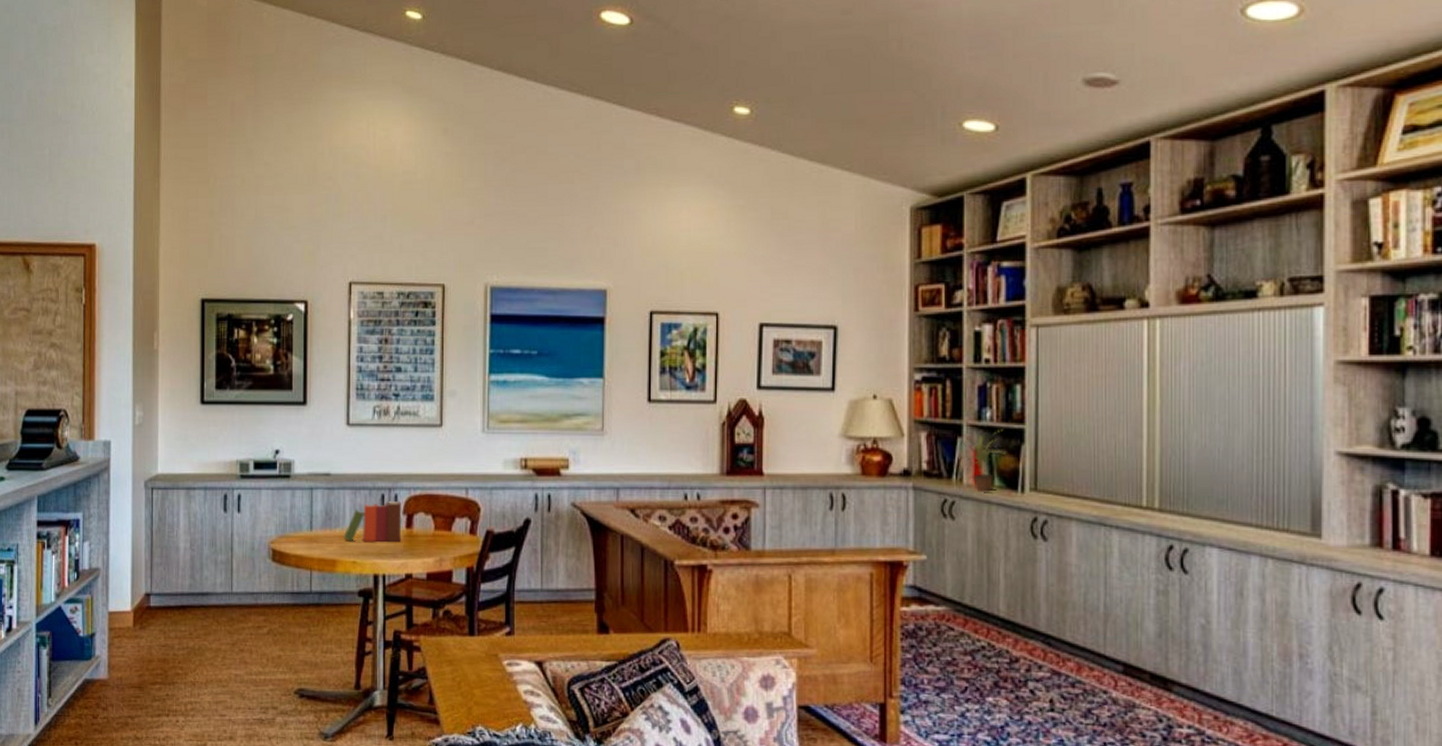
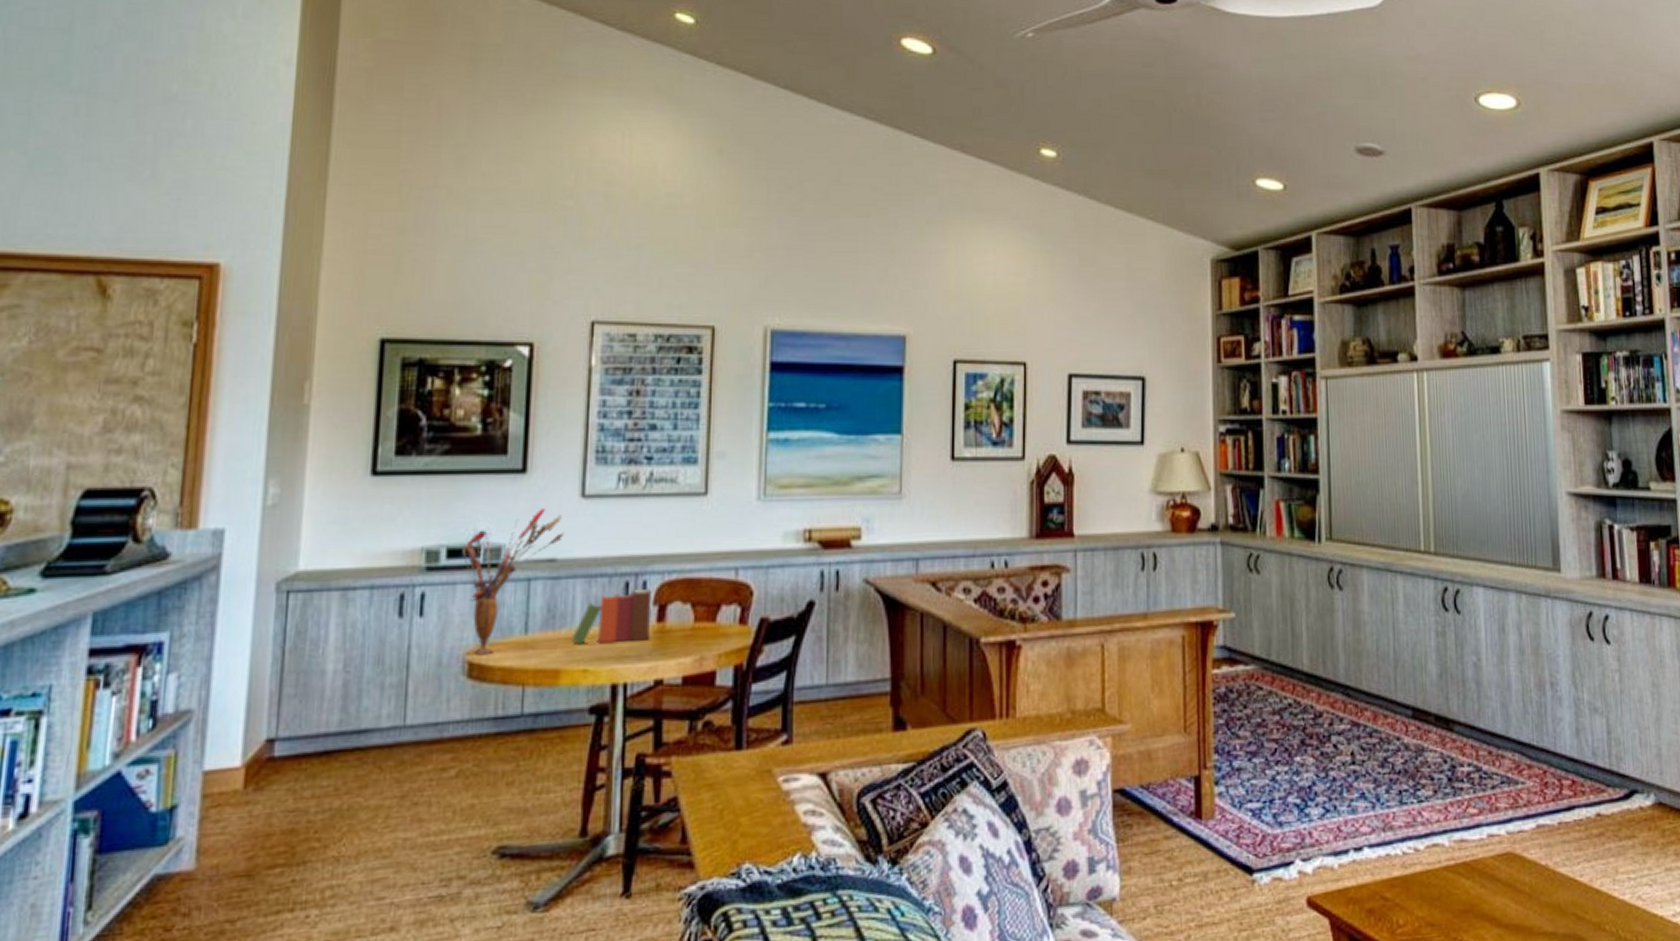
bouquet: none [264,433,336,545] -> present [462,508,565,656]
potted plant: present [957,430,1007,493] -> none [1260,480,1305,545]

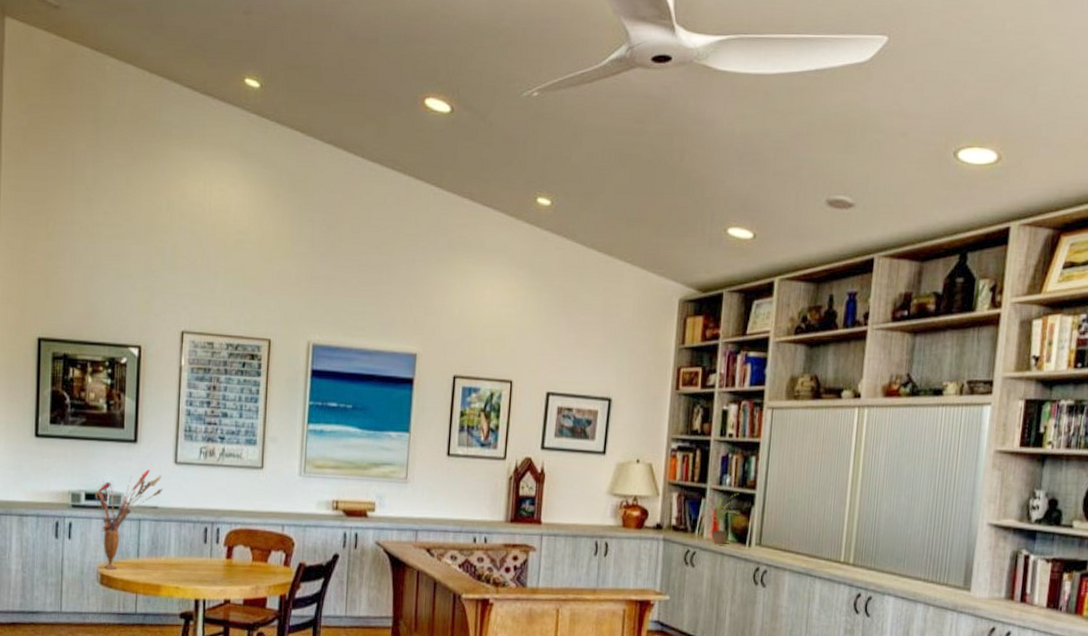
books: present [571,588,652,645] -> none [168,533,223,571]
potted plant: none [1260,480,1305,545] -> present [701,494,740,546]

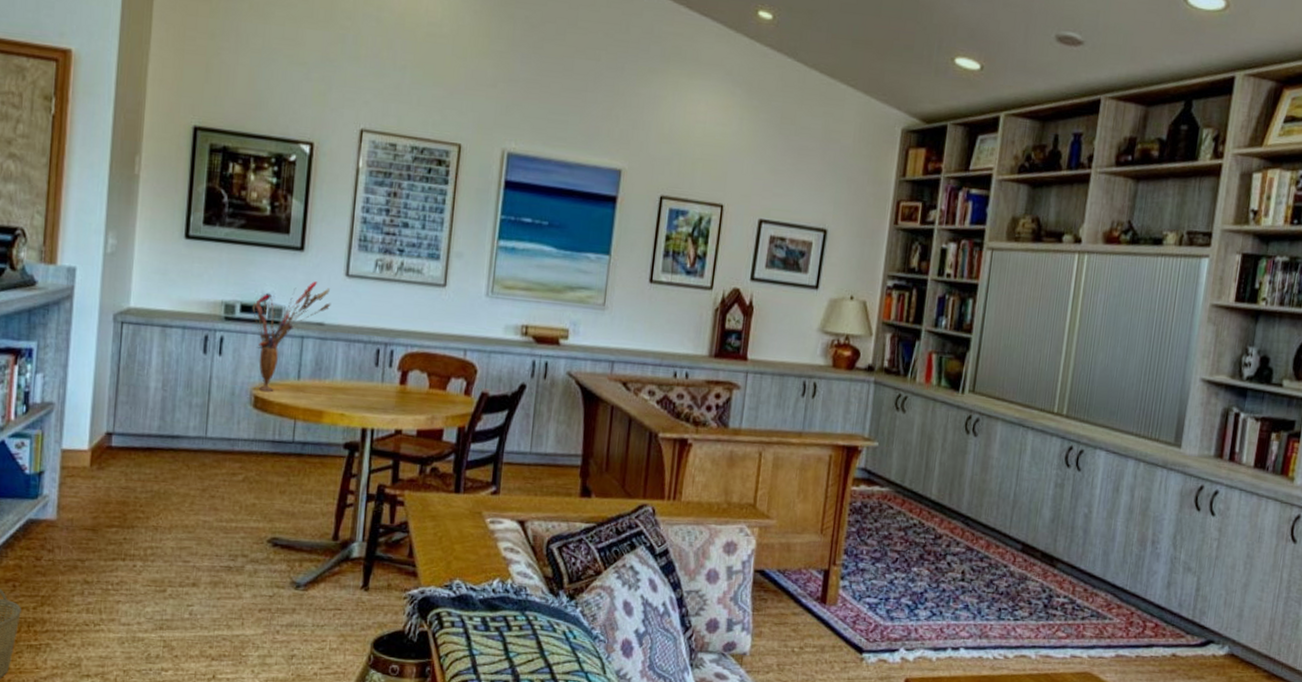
potted plant: present [701,494,740,546] -> none [915,337,955,392]

